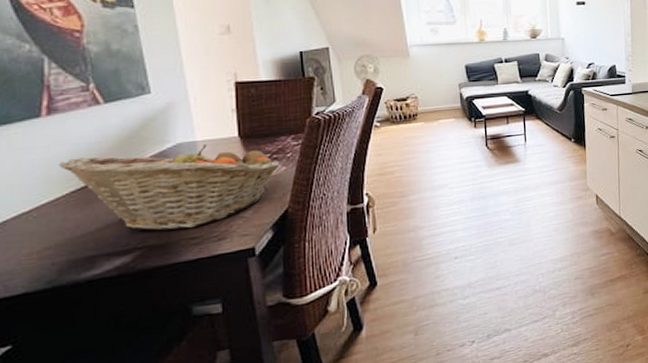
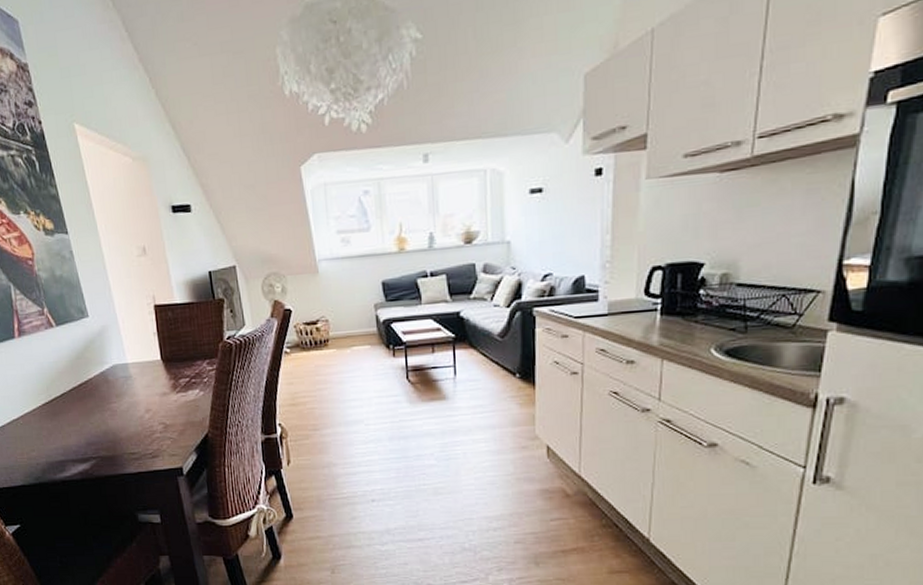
fruit basket: present [58,144,280,231] -> none [31,367,198,445]

